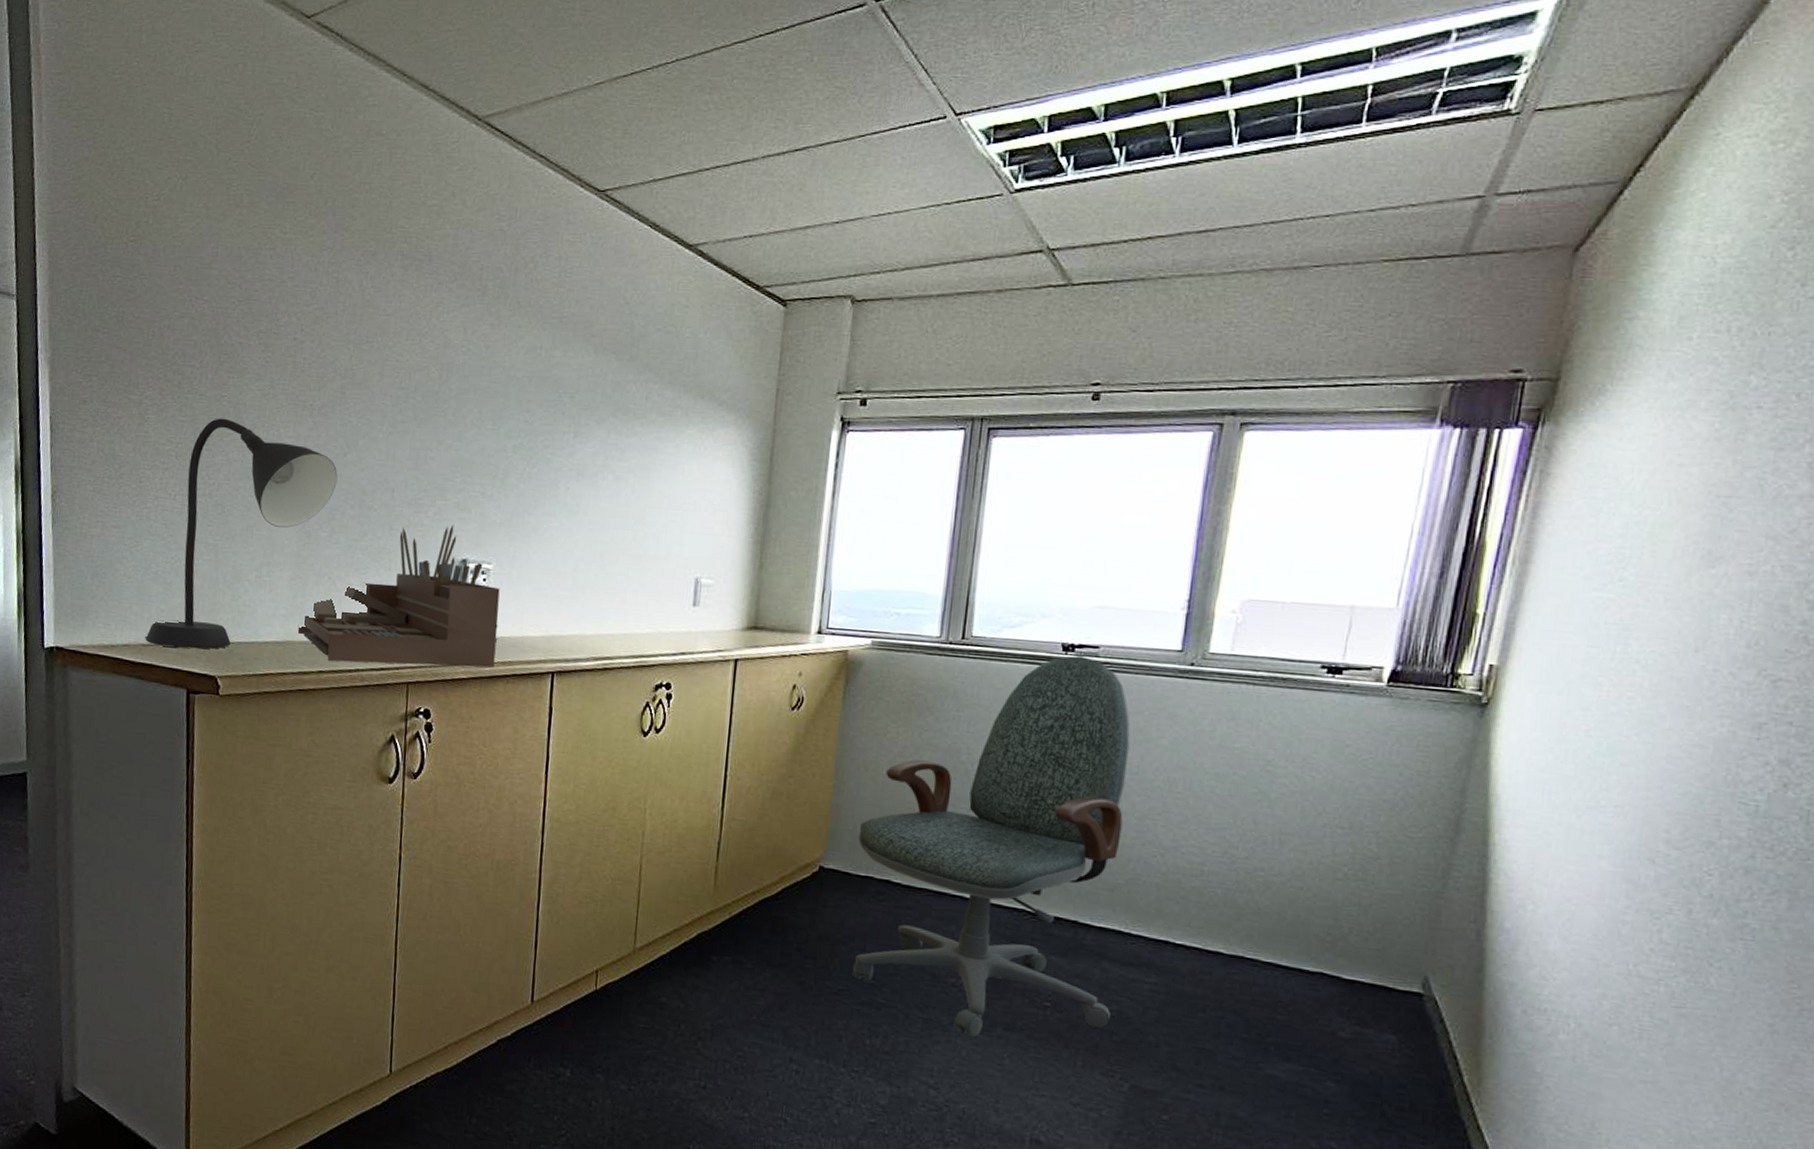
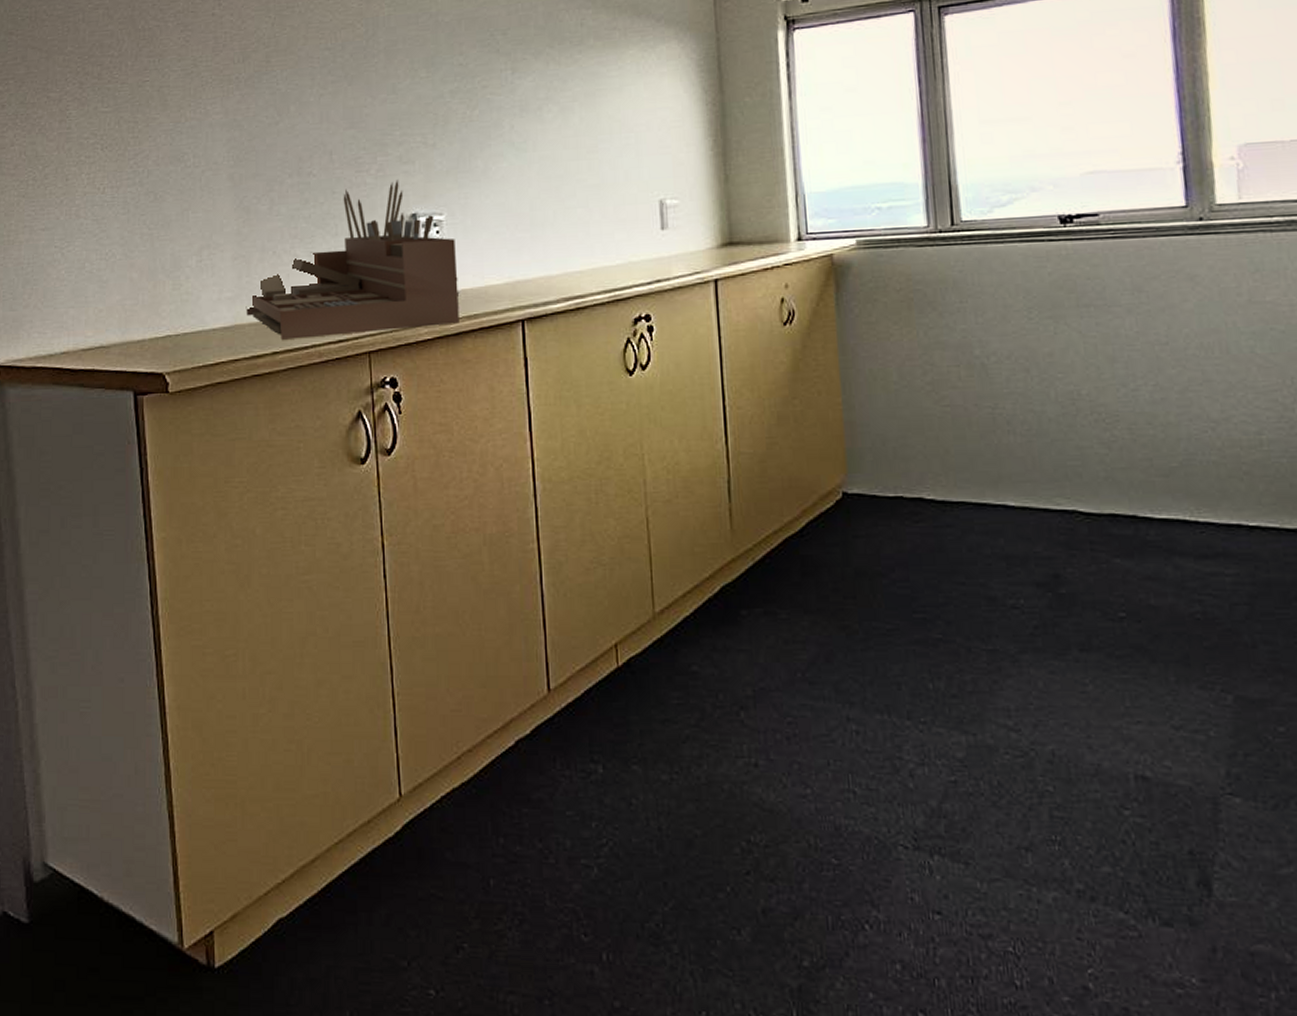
desk lamp: present [145,418,338,649] -> none [84,103,272,348]
office chair: present [853,655,1130,1038] -> none [878,226,1195,665]

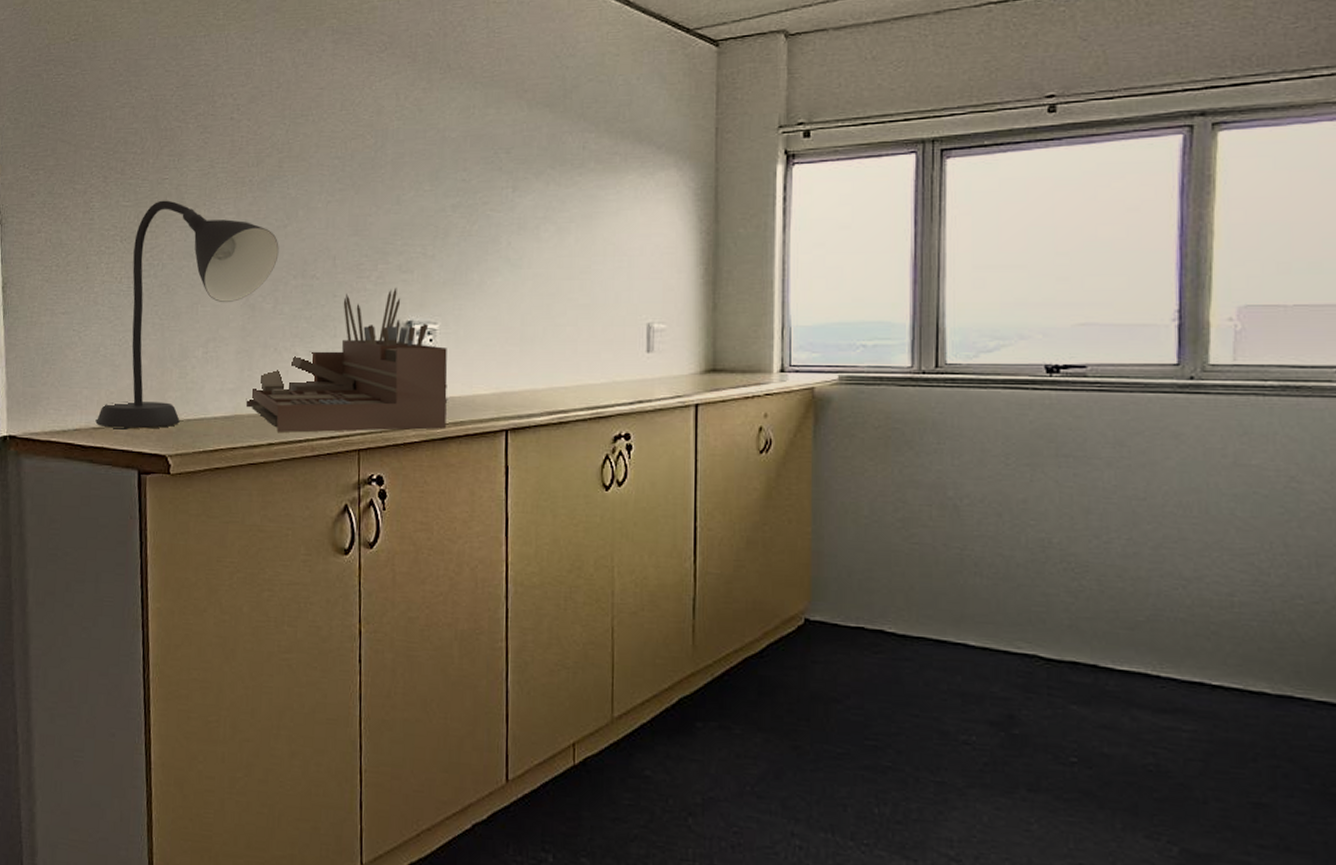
desk lamp: none [84,103,272,348] -> present [95,200,279,429]

